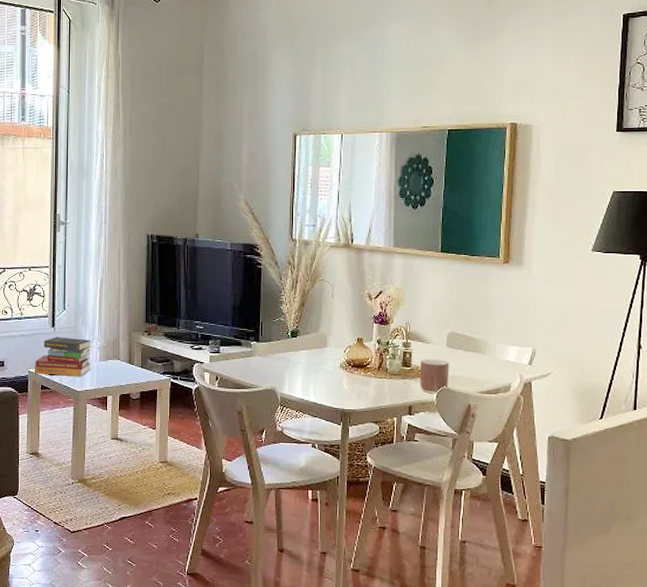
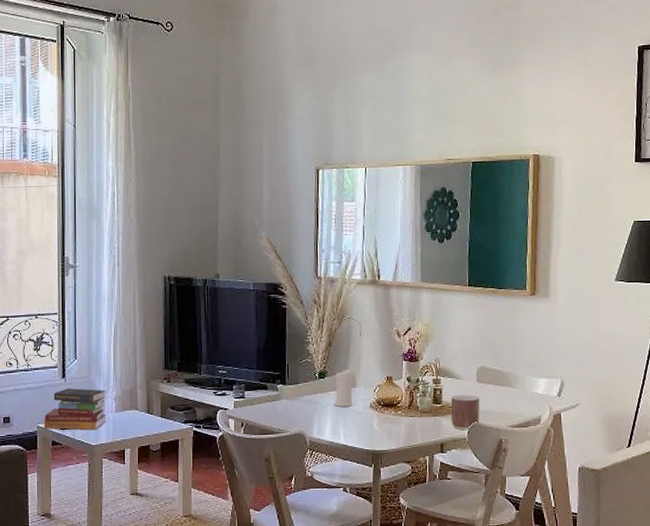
candle: none [304,329,324,366] -> present [333,369,353,407]

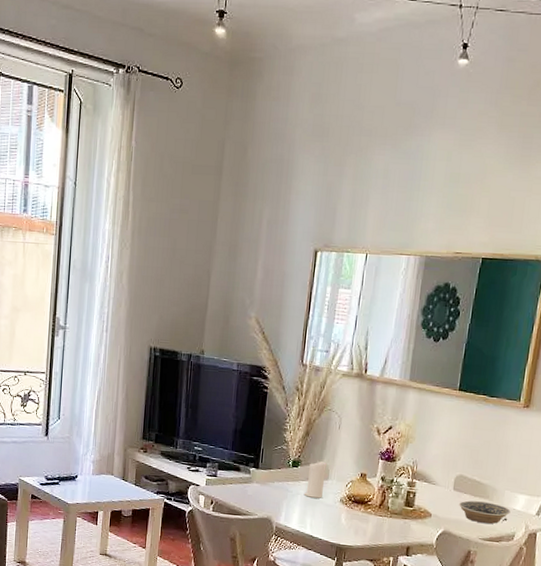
books: present [43,388,107,431] -> none [24,446,84,490]
mug: present [450,394,480,430] -> none [420,500,454,537]
bowl: none [484,390,533,410] -> present [459,500,511,524]

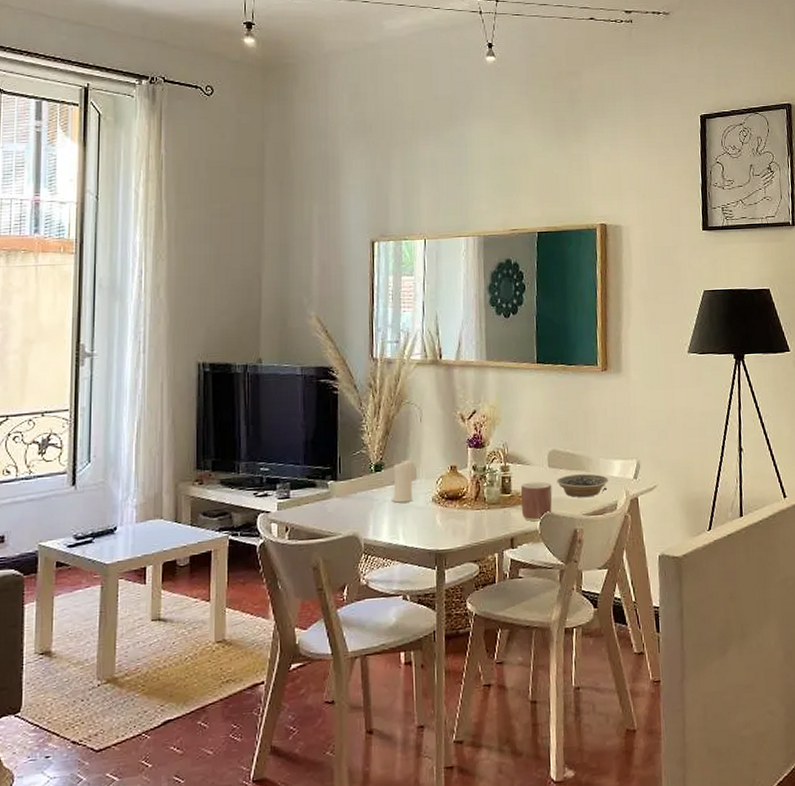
mug: none [420,500,454,537] -> present [520,481,553,522]

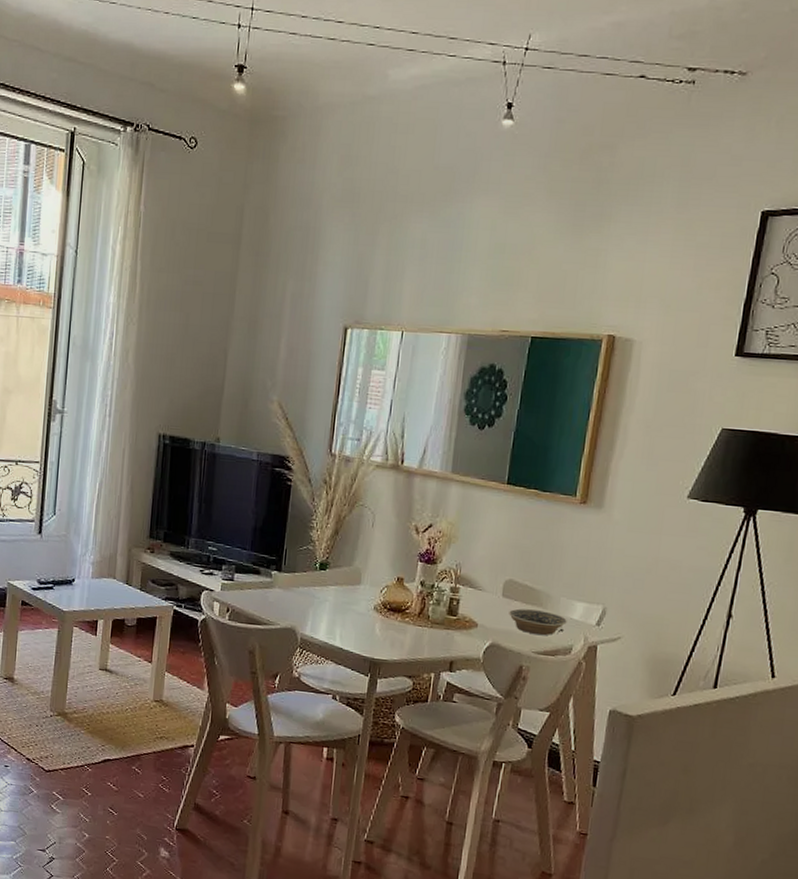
candle: present [391,459,413,503] -> none [332,562,359,606]
mug: present [520,481,553,522] -> none [465,608,503,651]

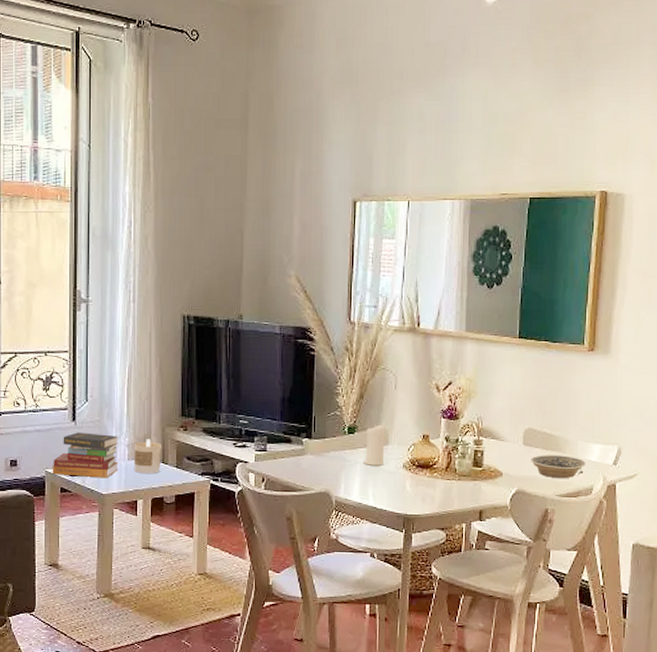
books: none [14,545,83,595] -> present [52,432,119,479]
candle: none [96,558,128,595] -> present [134,439,162,475]
candle: none [332,562,359,606] -> present [363,424,385,466]

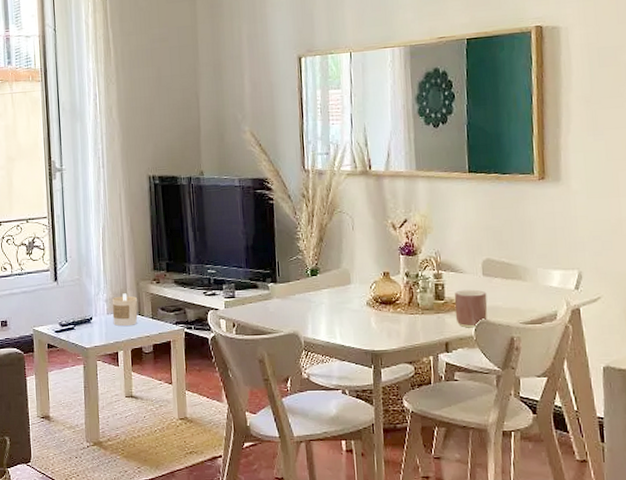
books: present [52,432,119,479] -> none [38,291,99,333]
candle: present [363,424,385,466] -> none [327,265,347,305]
mug: none [492,458,525,497] -> present [454,289,488,328]
bowl: present [531,455,586,478] -> none [492,283,547,306]

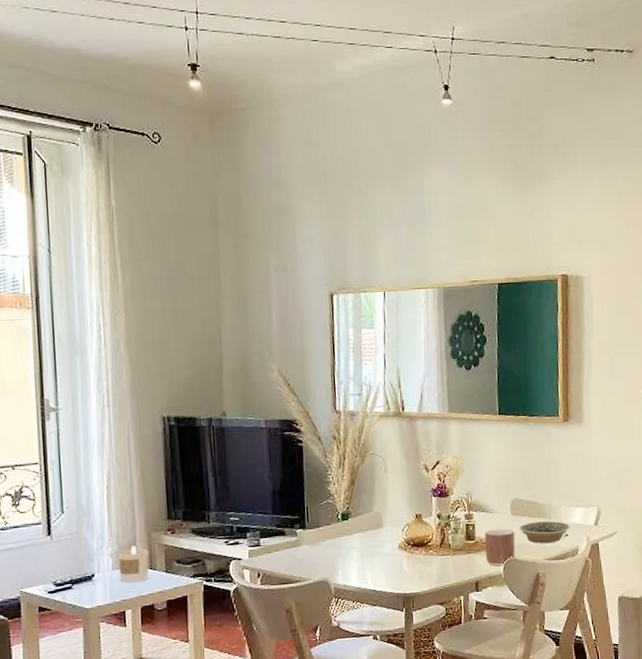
bowl: none [492,283,547,306] -> present [519,521,570,543]

